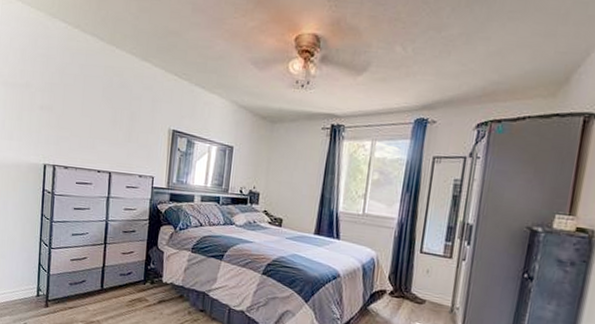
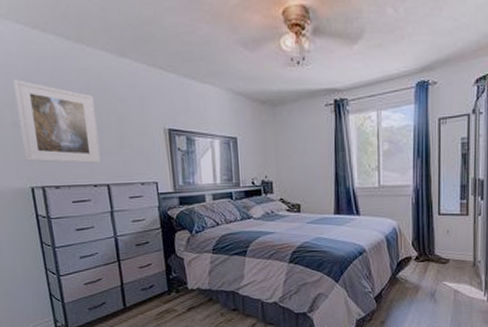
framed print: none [43,69,113,152] -> present [13,80,102,164]

